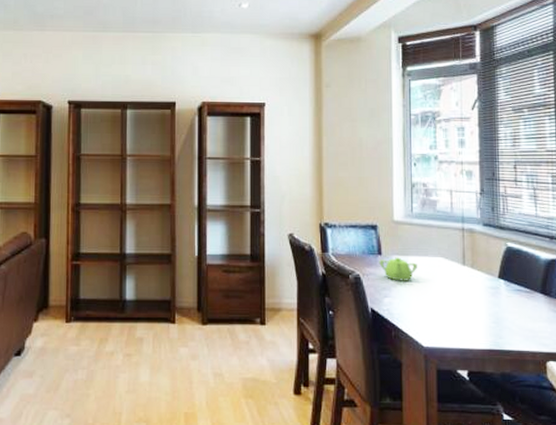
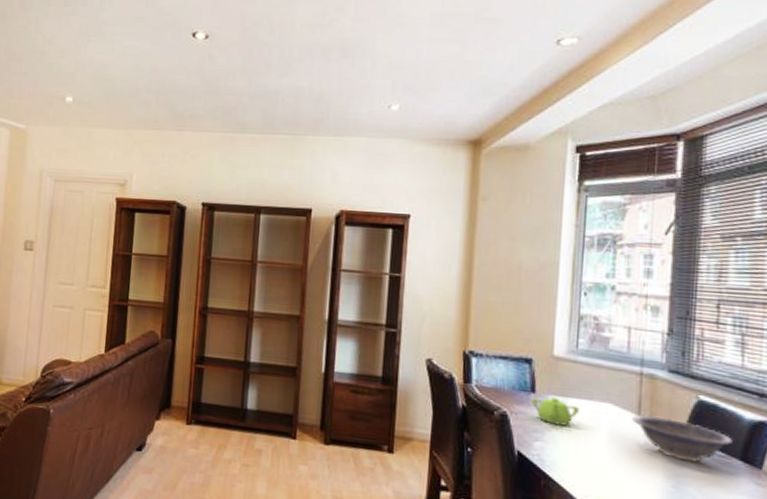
decorative bowl: none [459,264,535,300] -> present [632,415,734,463]

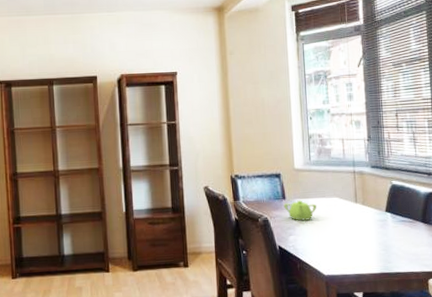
decorative bowl: present [632,415,734,463] -> none [352,201,417,230]

